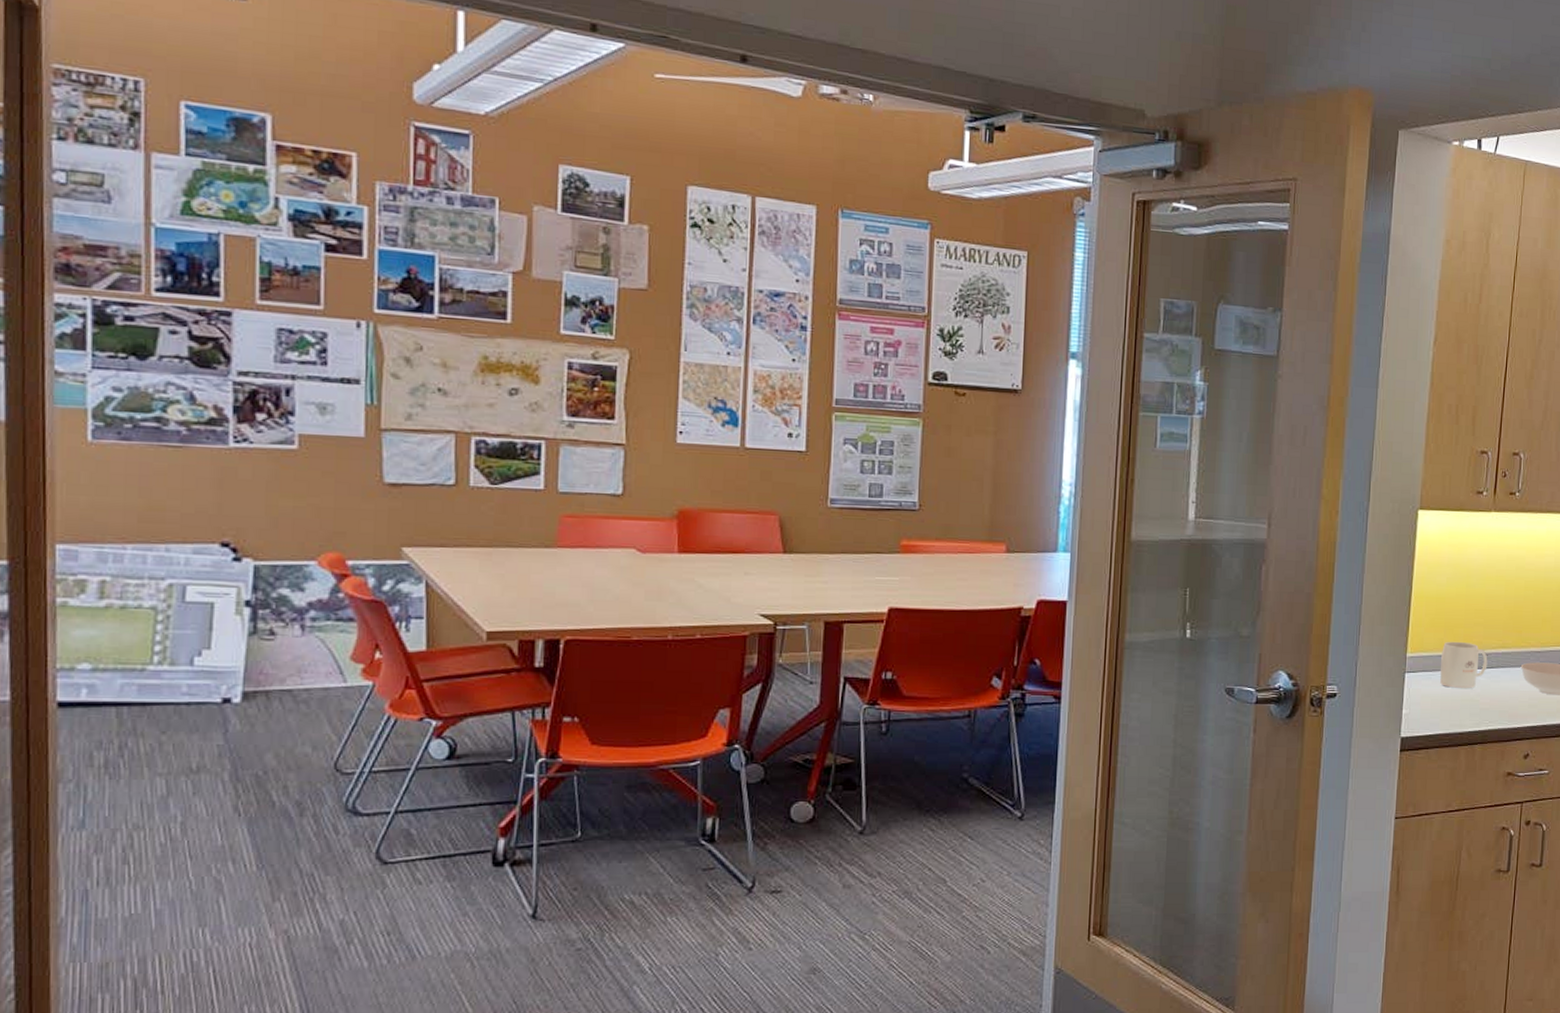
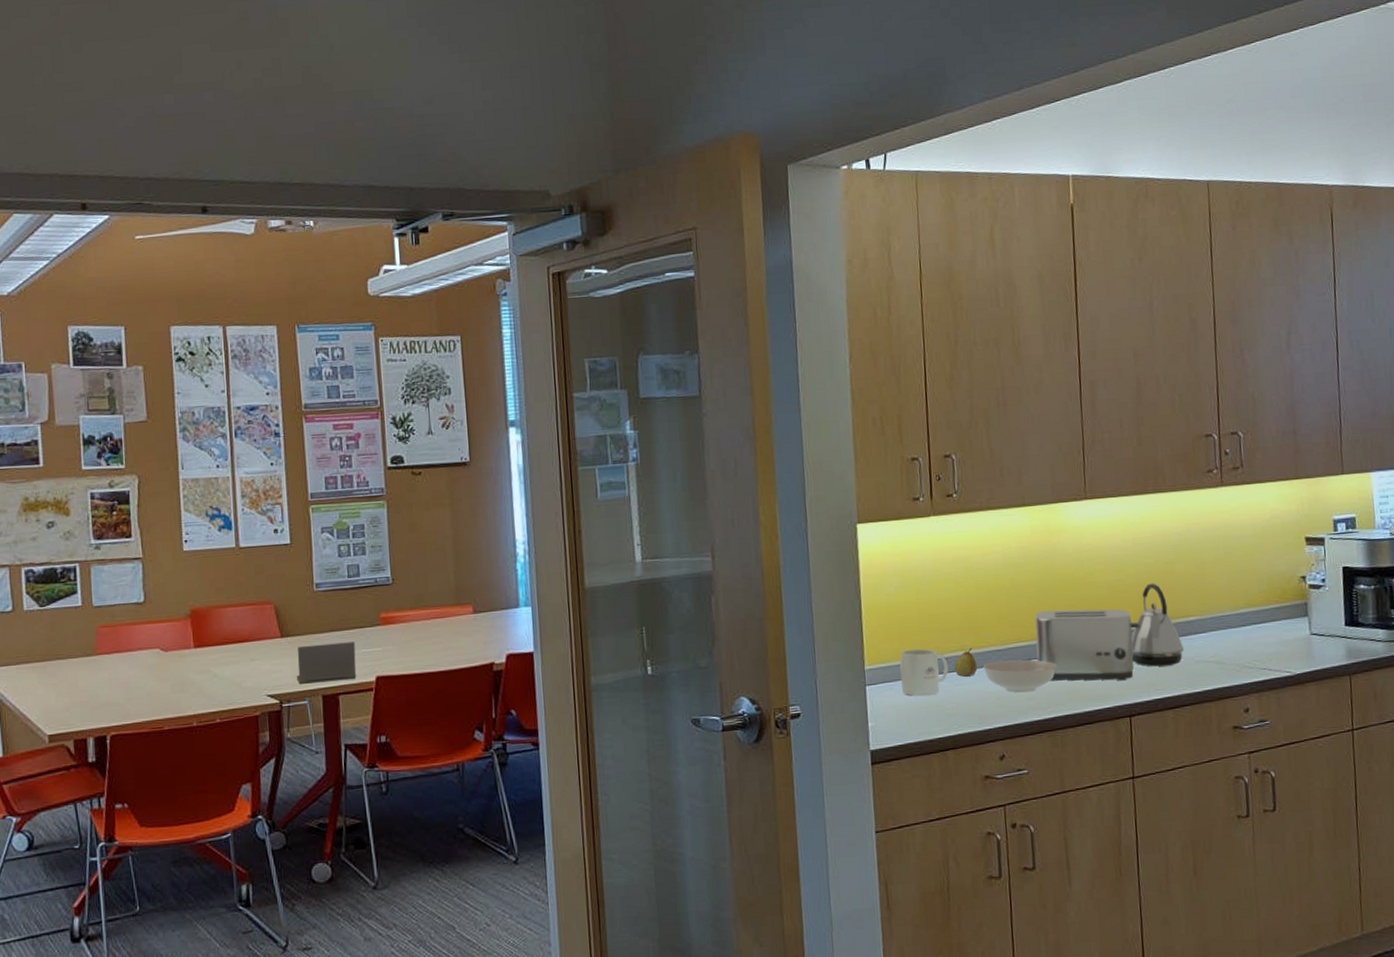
laptop computer: none [796,565,868,608] -> present [296,641,356,684]
fruit: none [1494,647,1516,674] -> present [954,648,978,677]

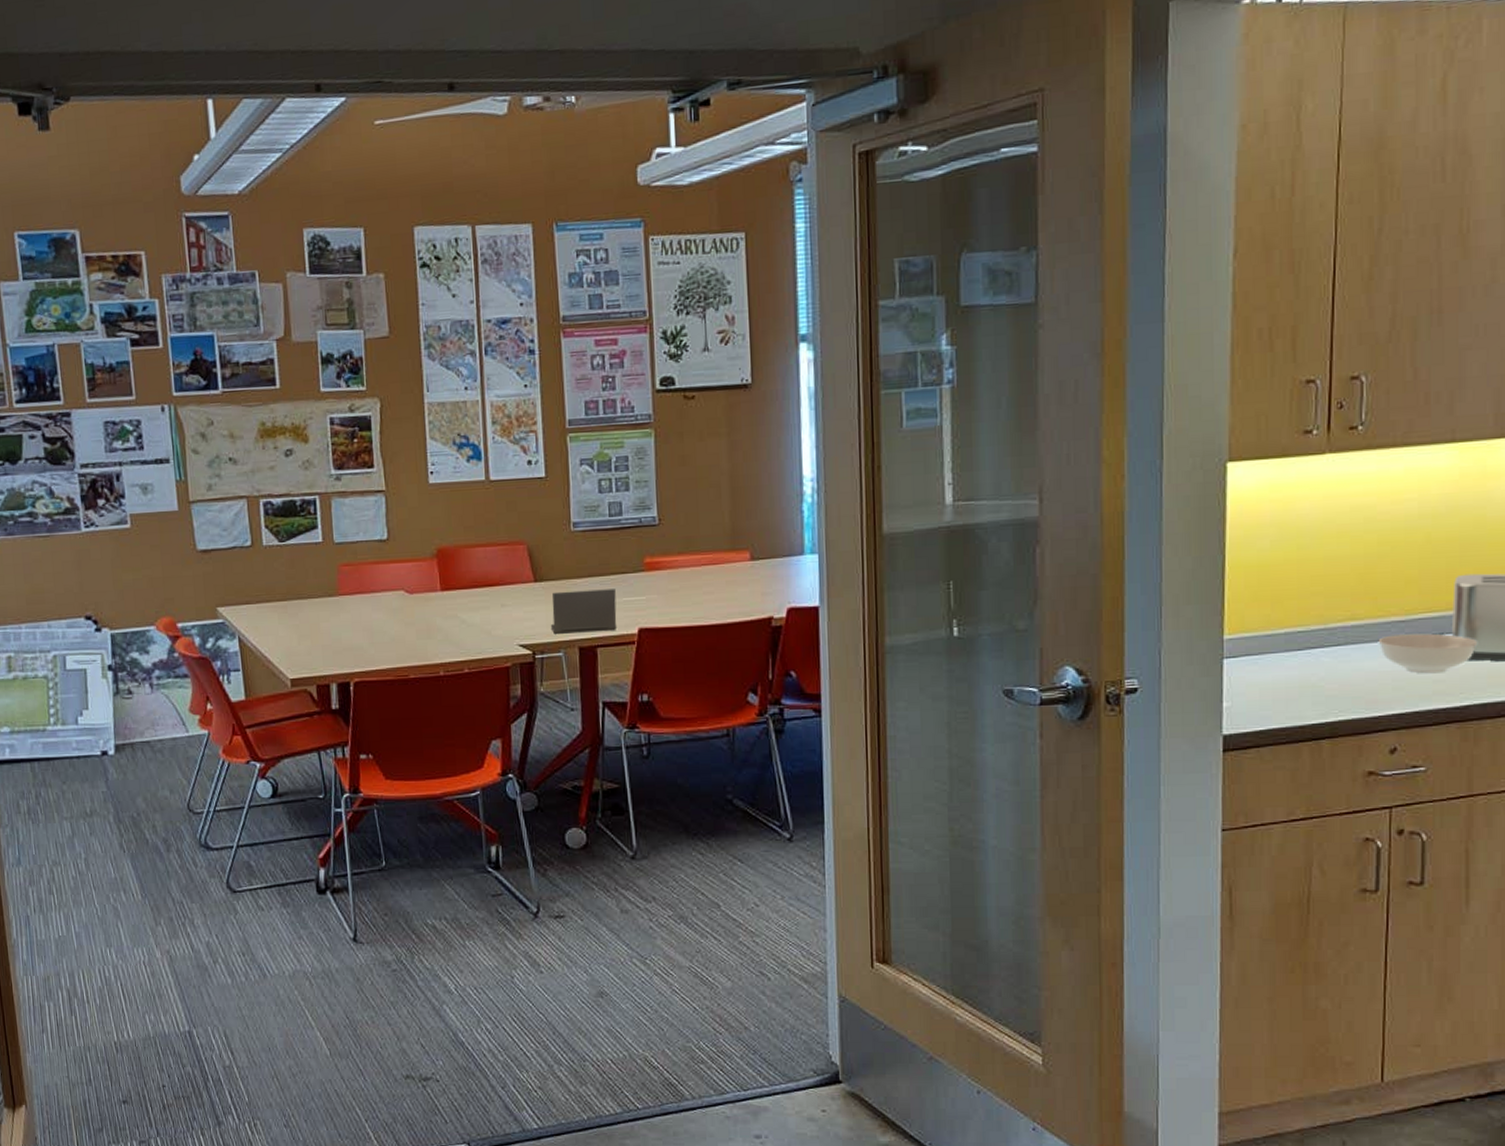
mug: present [900,648,949,697] -> none [1269,616,1333,674]
fruit: present [954,648,978,677] -> none [1341,617,1371,652]

